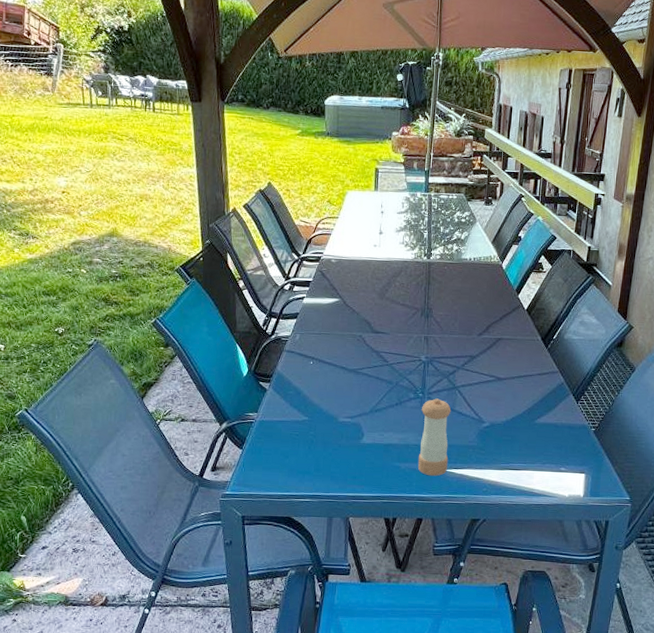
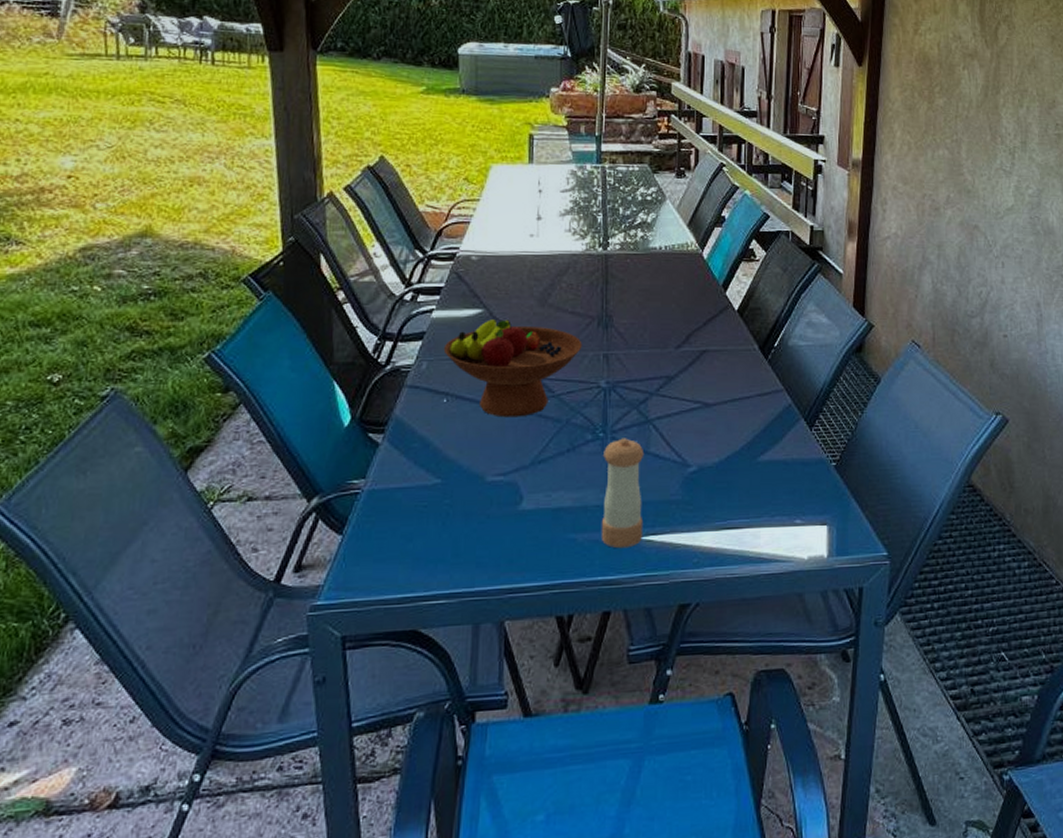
fruit bowl: none [311,306,409,378] -> present [443,319,582,418]

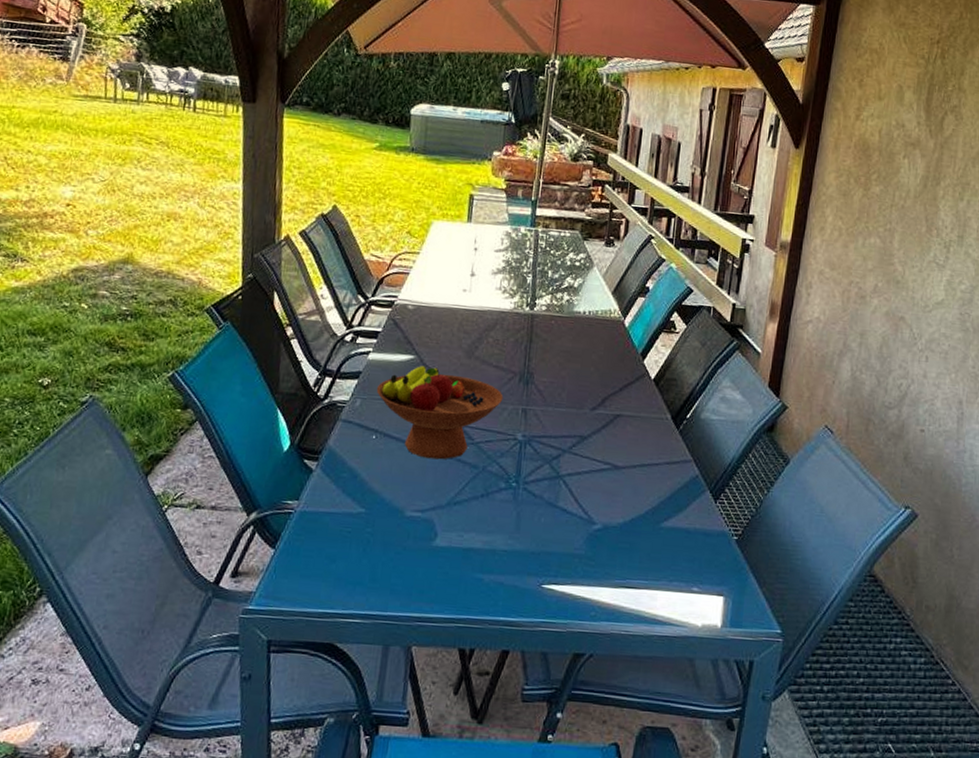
pepper shaker: present [602,438,645,549] -> none [506,490,553,594]

